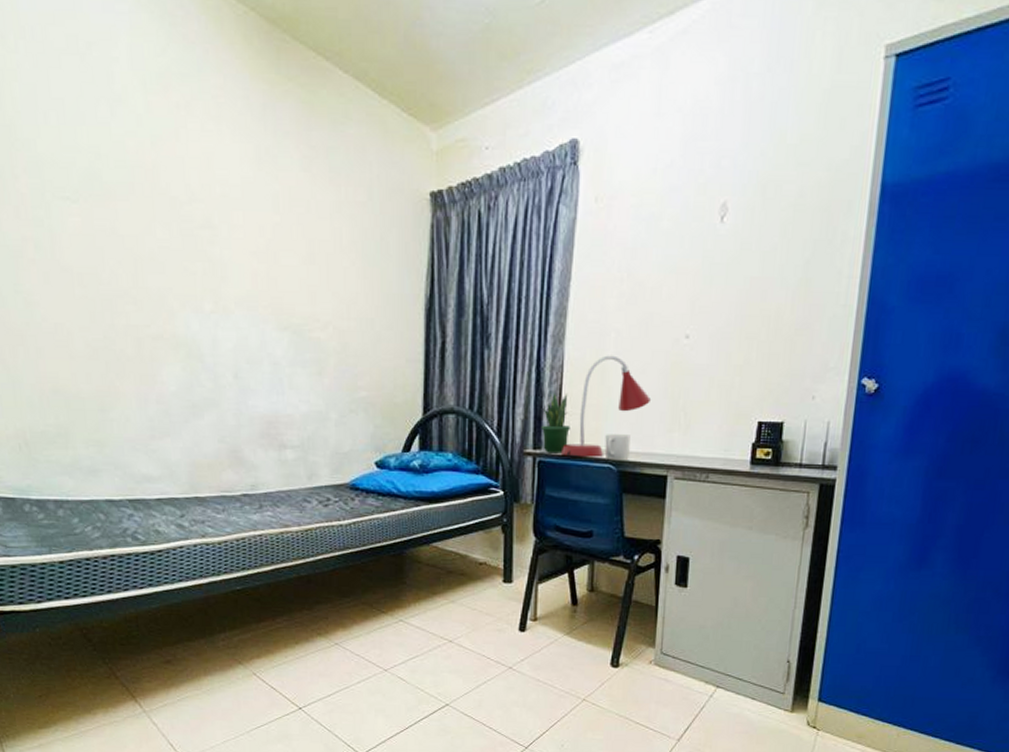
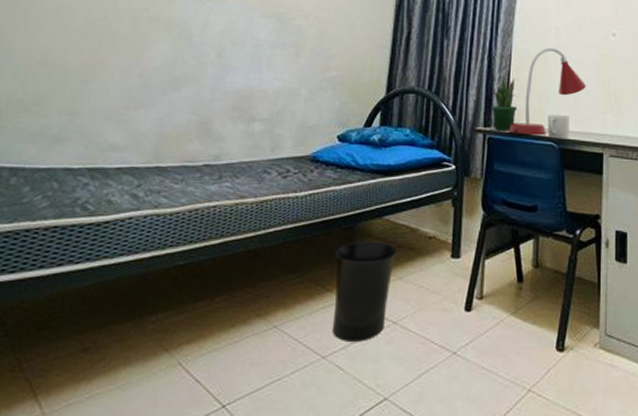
waste bin: none [387,567,448,657] -> present [333,241,397,342]

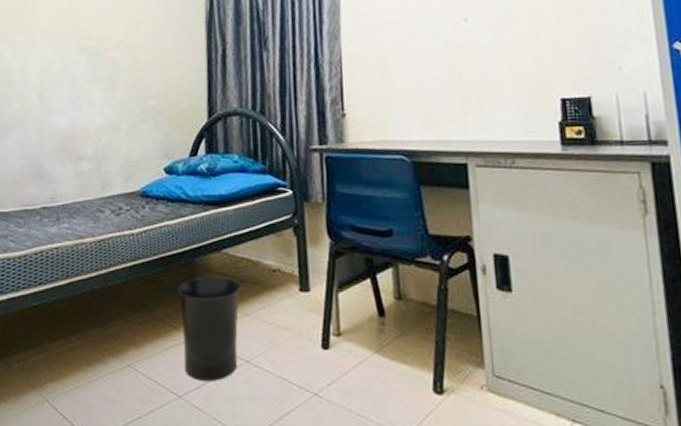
planter: present [492,78,517,131] -> none [326,87,355,148]
desk lamp: present [508,47,586,136] -> none [347,45,437,150]
mug: present [547,115,570,139] -> none [393,123,422,152]

